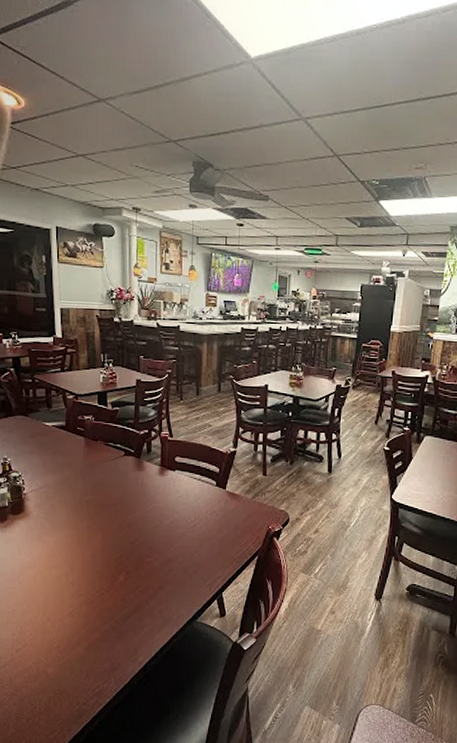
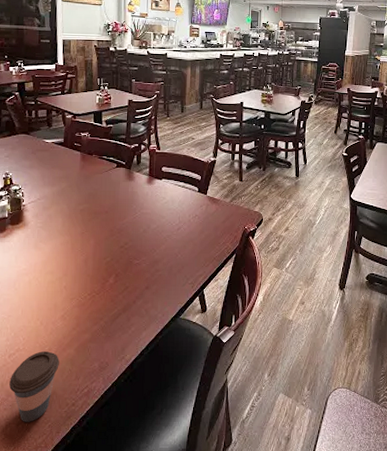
coffee cup: none [18,648,68,718] -> present [9,351,59,422]

